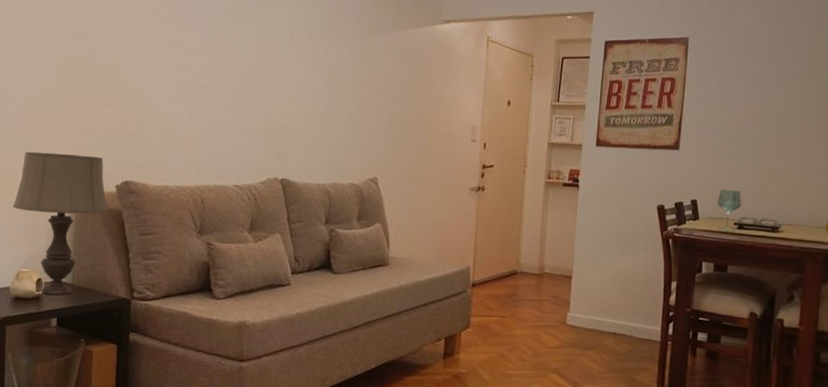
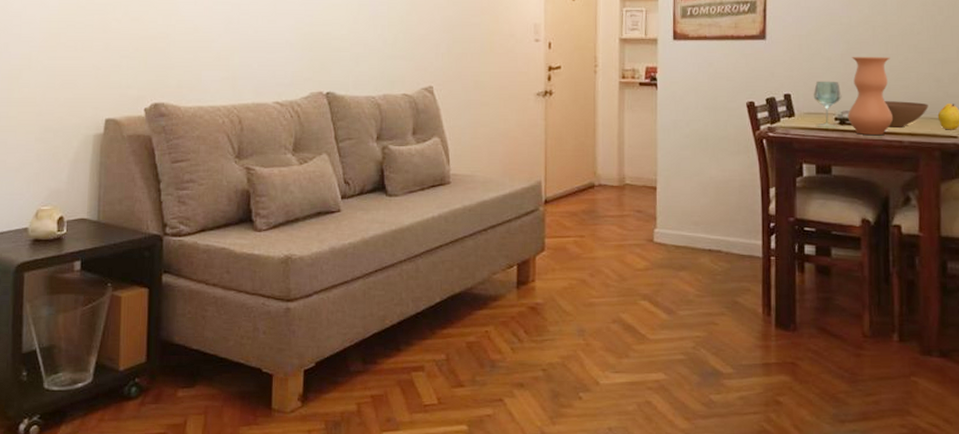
table lamp: present [13,151,108,296] -> none [31,76,136,235]
vase: none [746,169,788,241] -> present [847,57,894,136]
bowl: none [780,210,818,234] -> present [885,101,928,128]

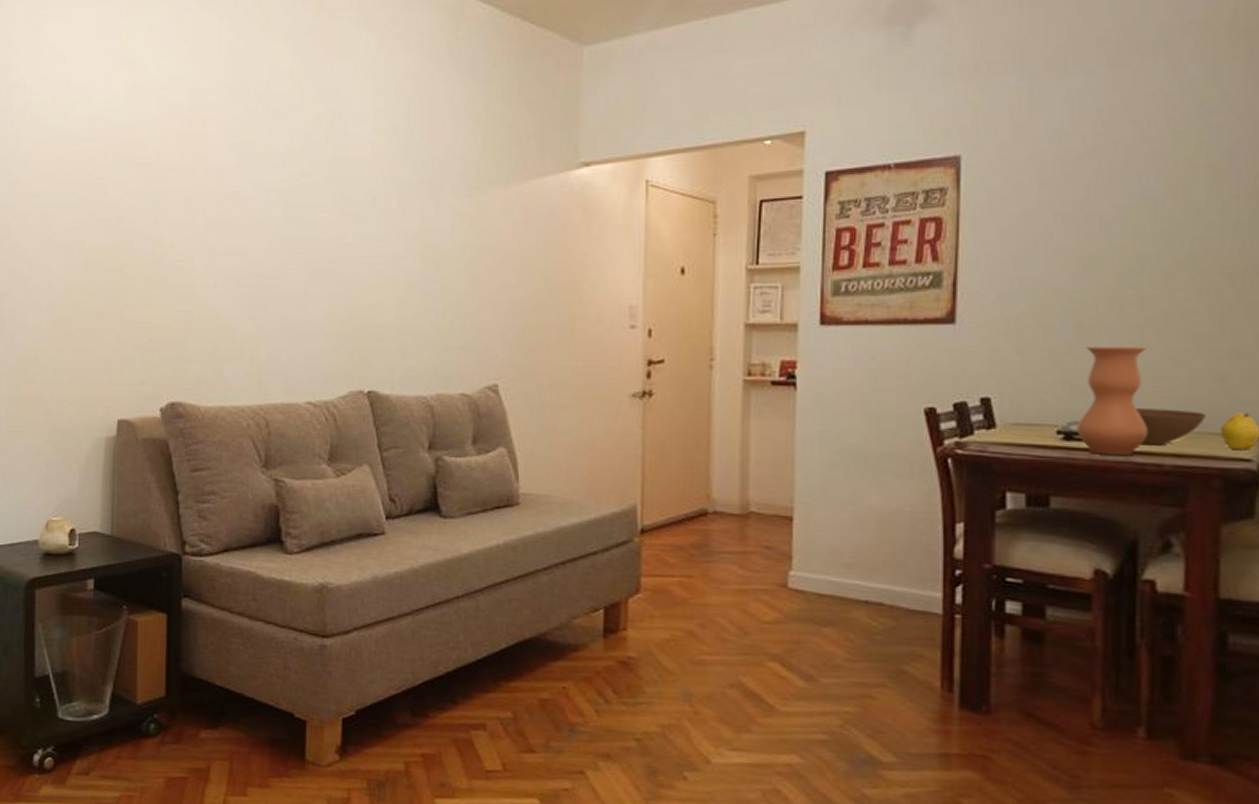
wine glass: present [813,81,842,128] -> none [1025,380,1069,445]

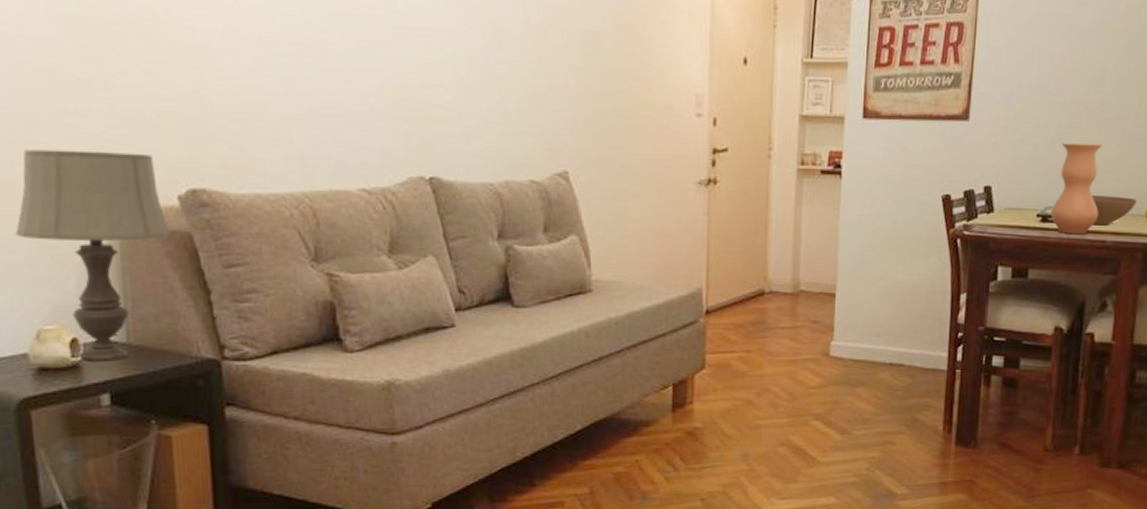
table lamp: none [40,370,151,551] -> present [15,149,169,362]

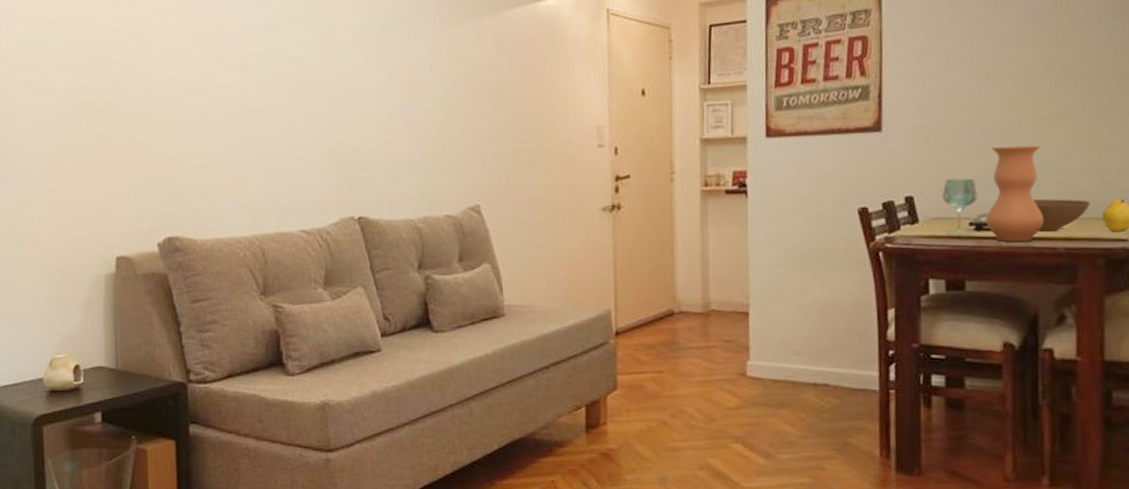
table lamp: present [15,149,169,362] -> none [39,210,150,385]
wine glass: none [1015,171,1047,226] -> present [942,178,979,236]

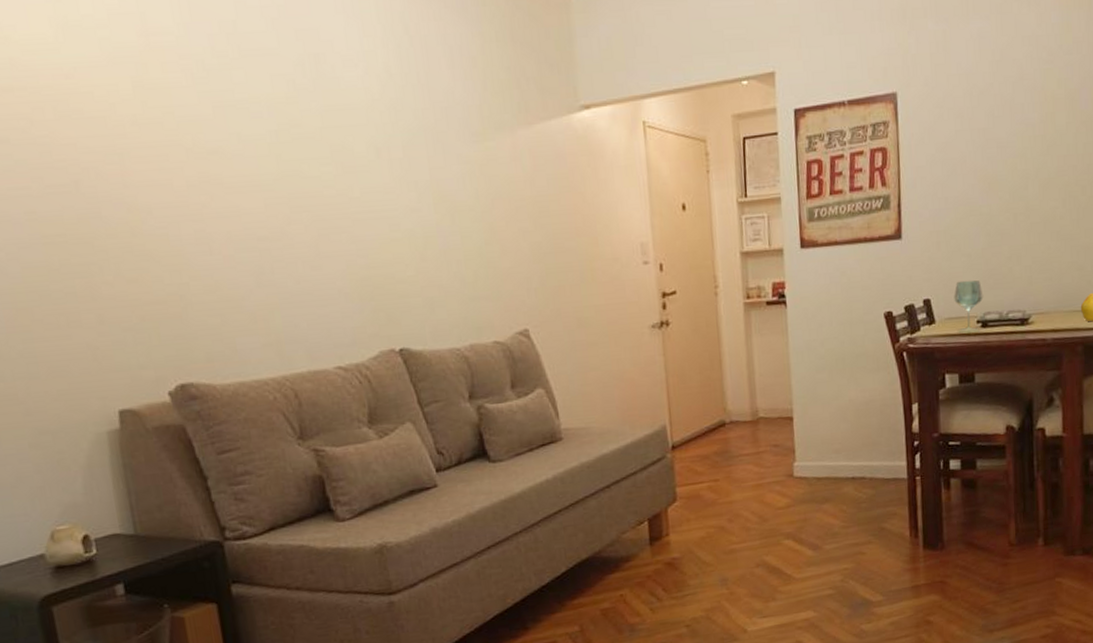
vase: present [986,146,1045,243] -> none [990,248,1037,337]
bowl: present [1033,199,1090,232] -> none [1027,295,1071,326]

